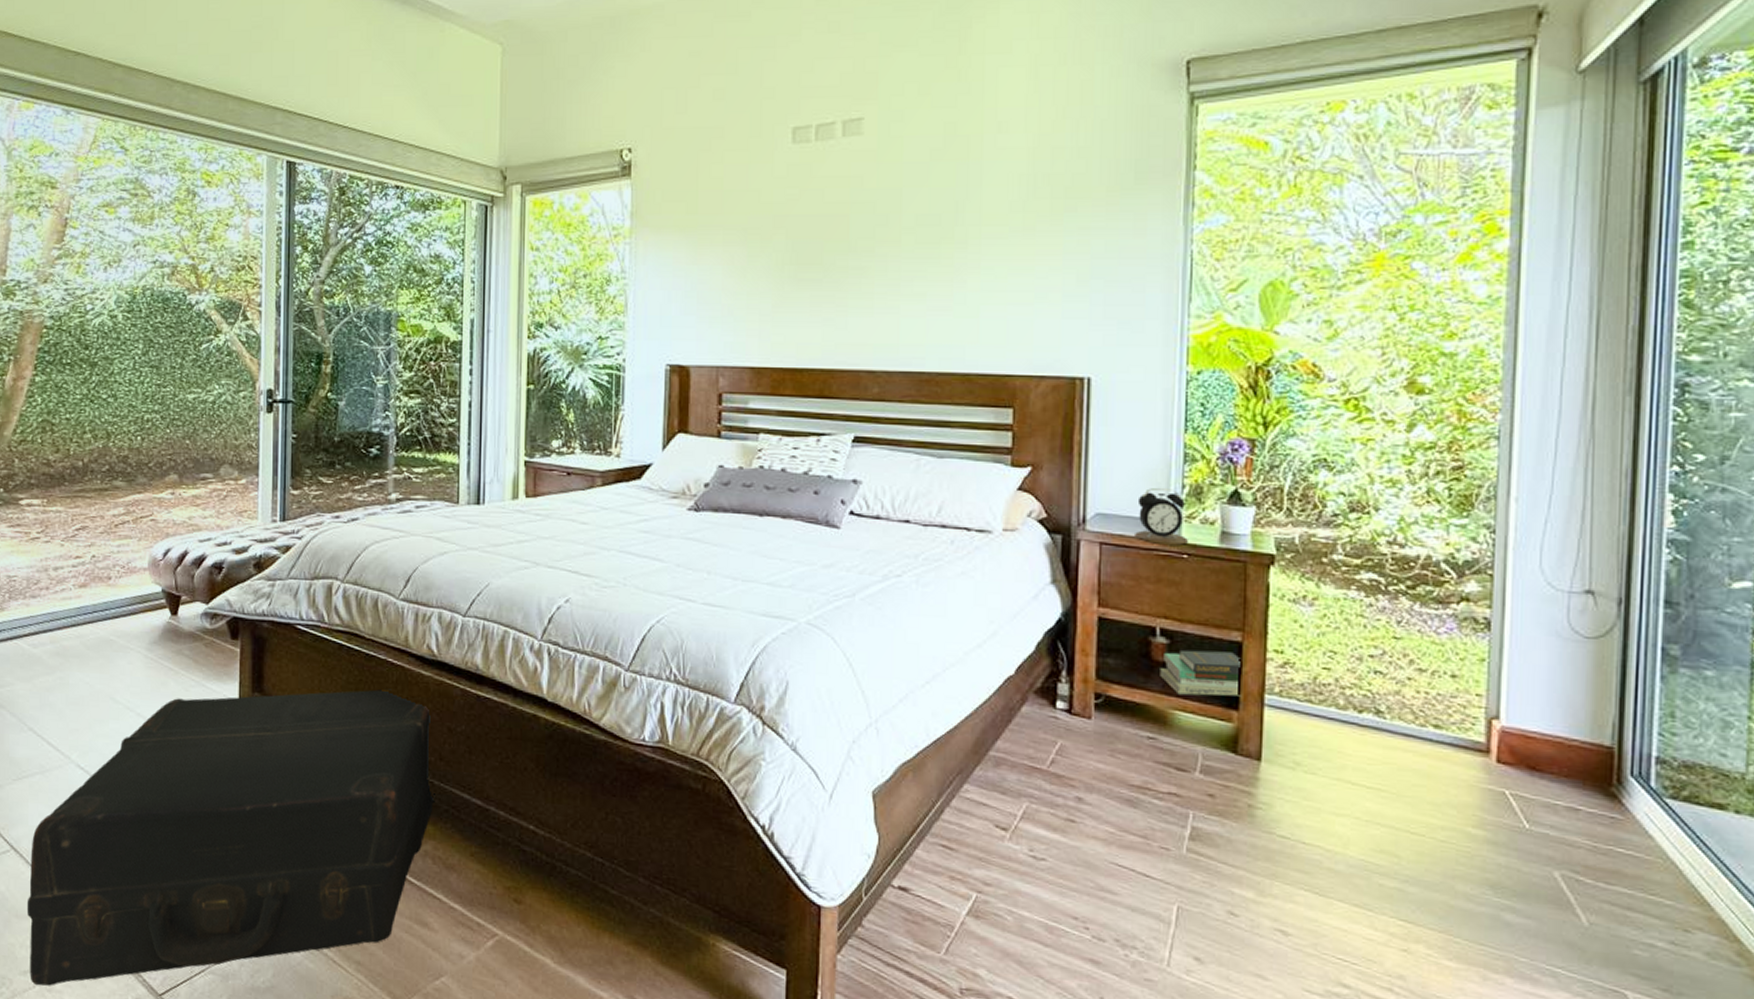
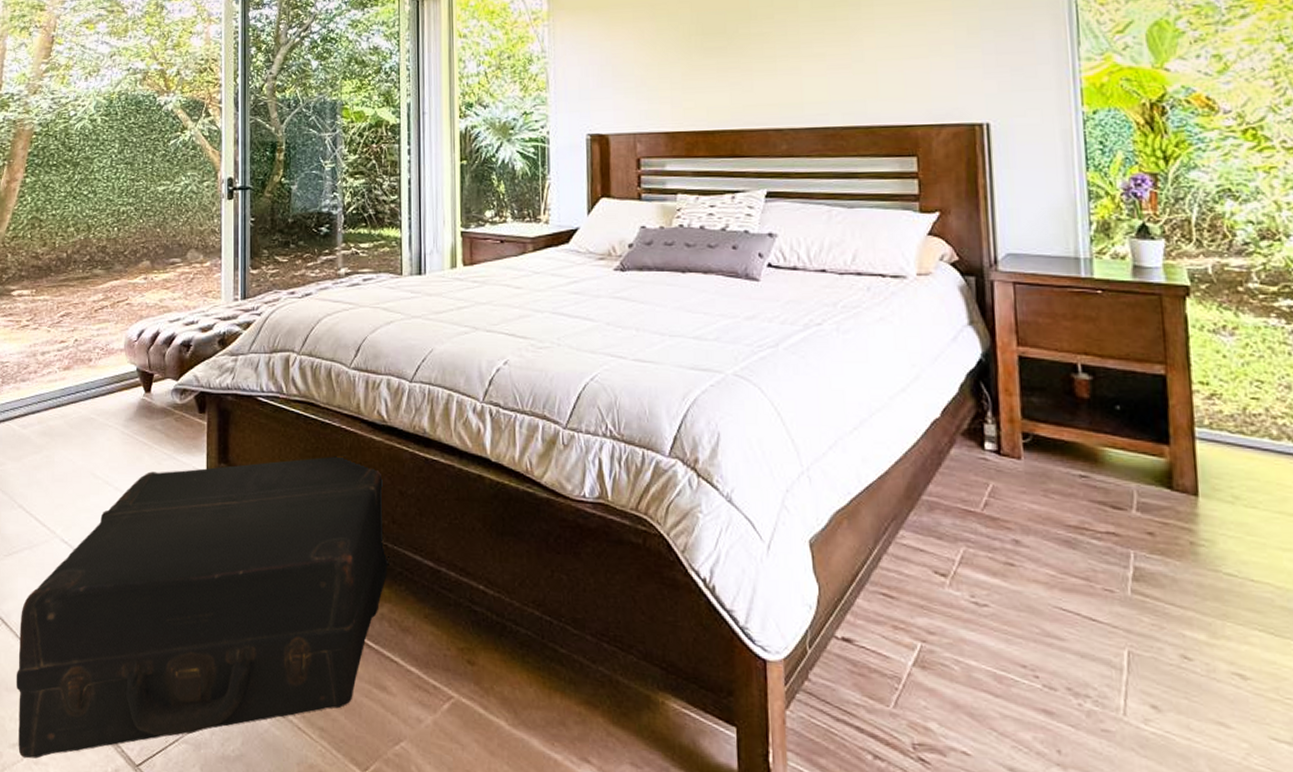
alarm clock: present [1135,488,1188,545] -> none [1046,226,1101,281]
books: present [1160,649,1242,697] -> none [1085,385,1171,431]

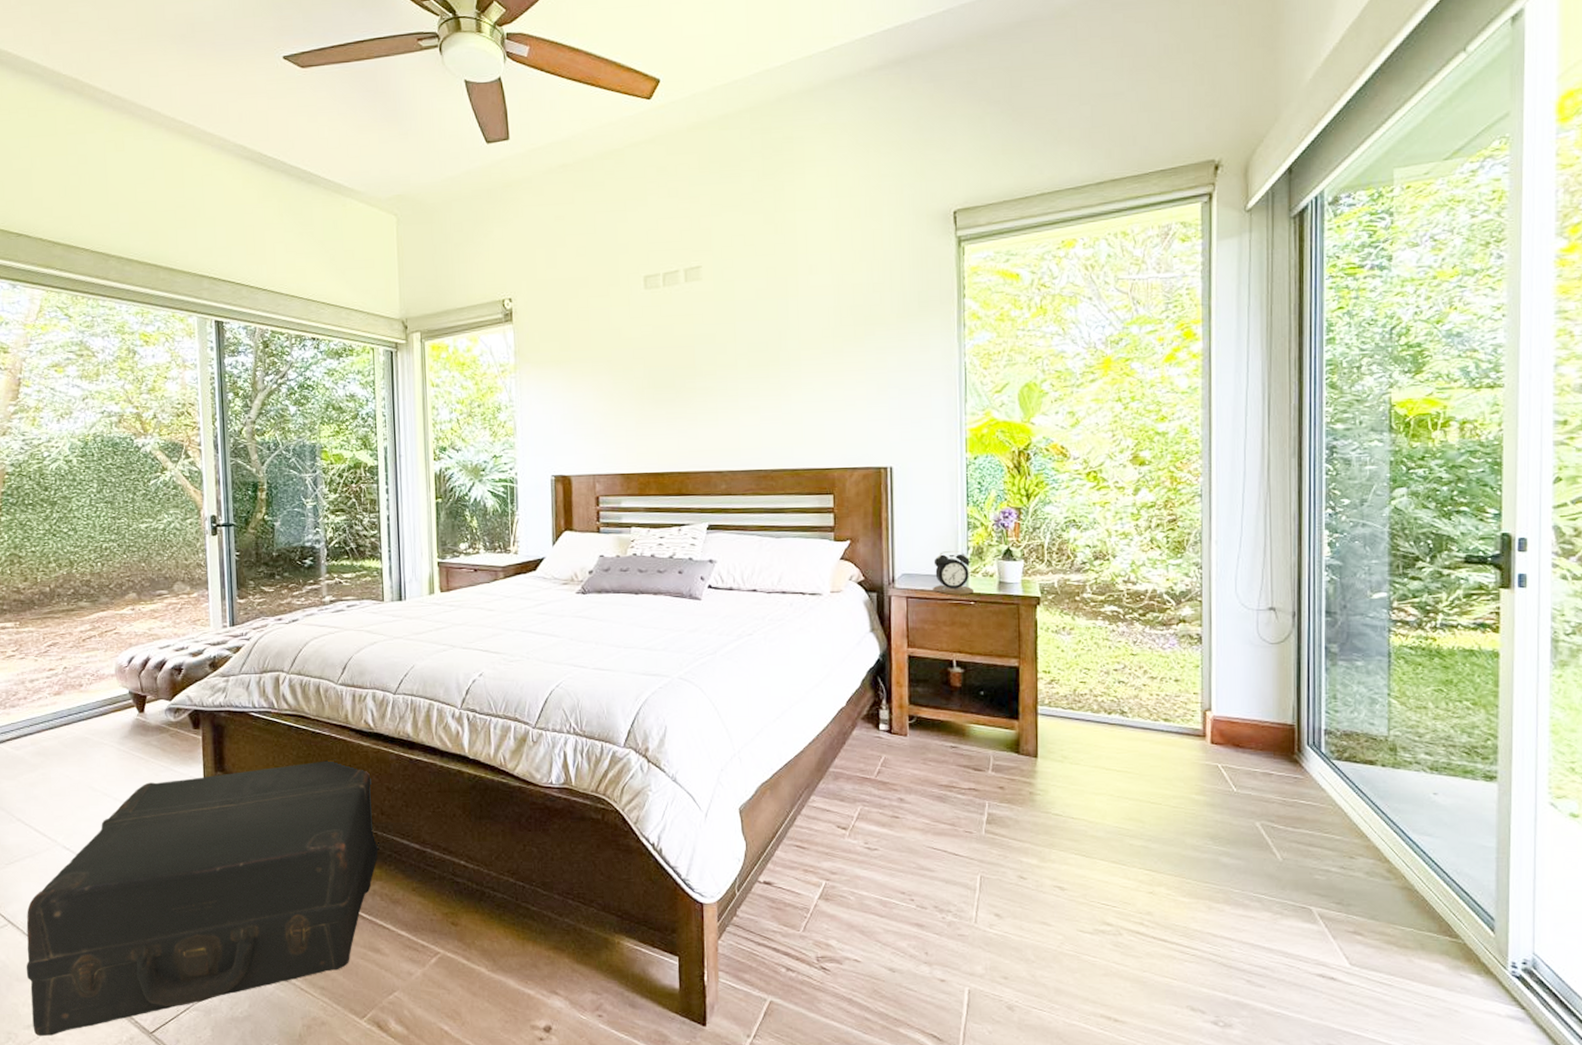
alarm clock: none [1046,226,1101,281] -> present [933,551,974,595]

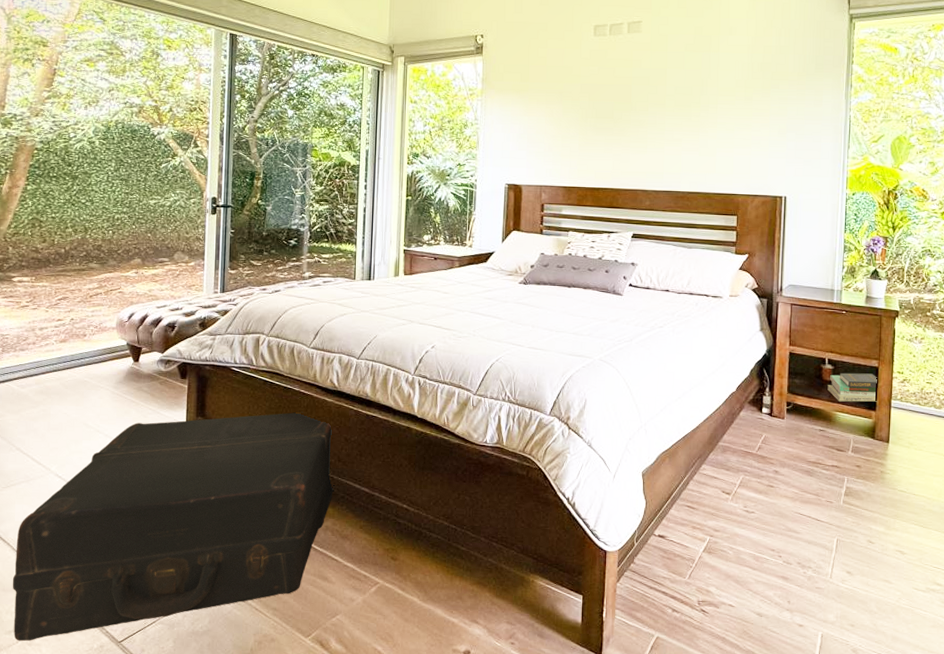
alarm clock: present [933,551,974,595] -> none [813,268,846,305]
books: none [957,675,1020,711] -> present [827,372,878,402]

